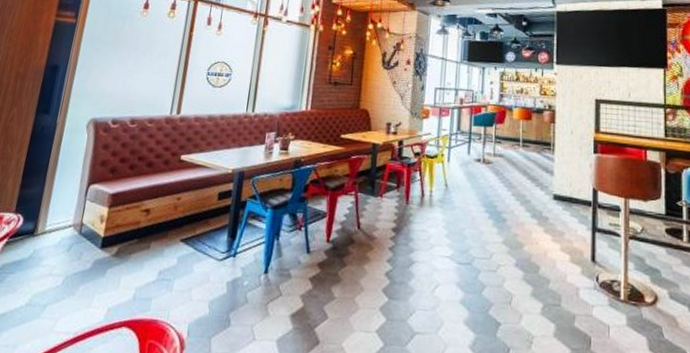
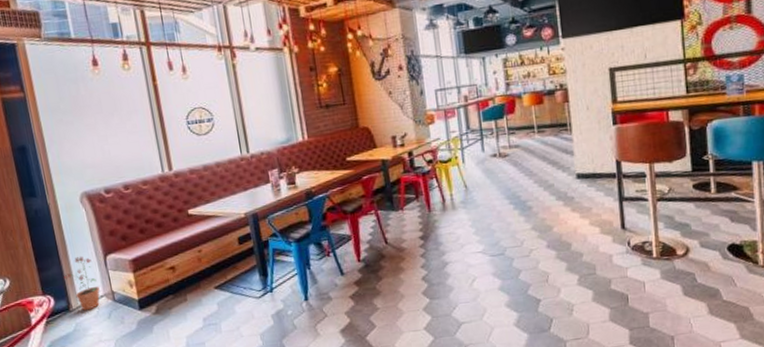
potted plant: none [41,180,75,239] -> present [63,257,100,311]

